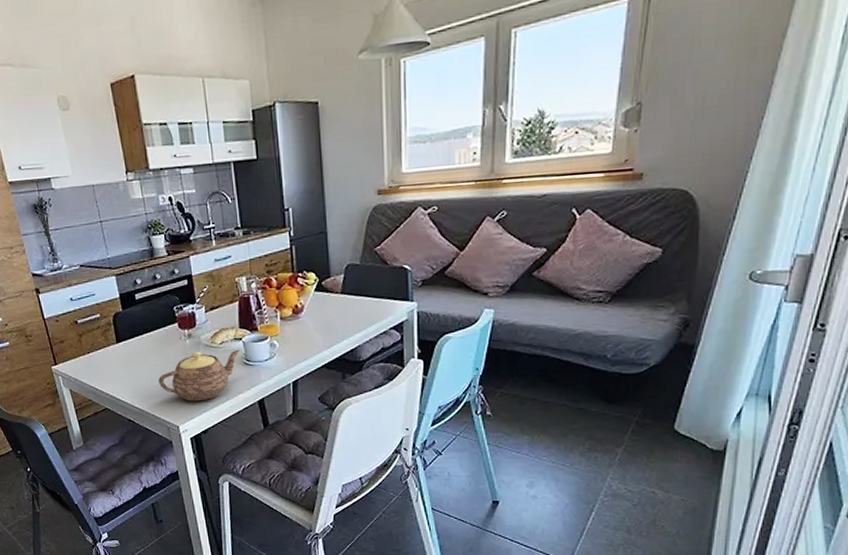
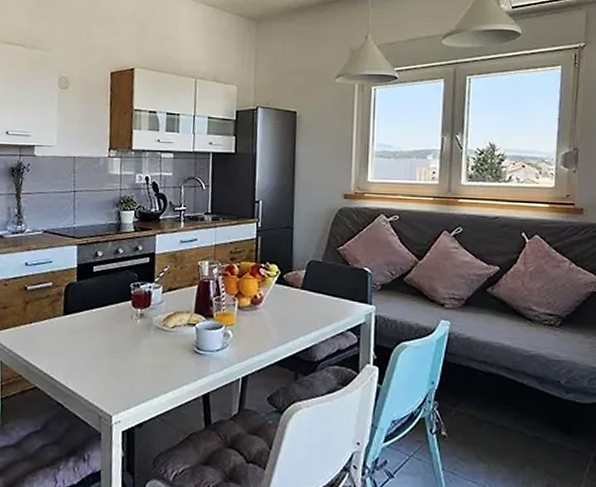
teapot: present [158,350,240,402] -> none [99,332,192,390]

